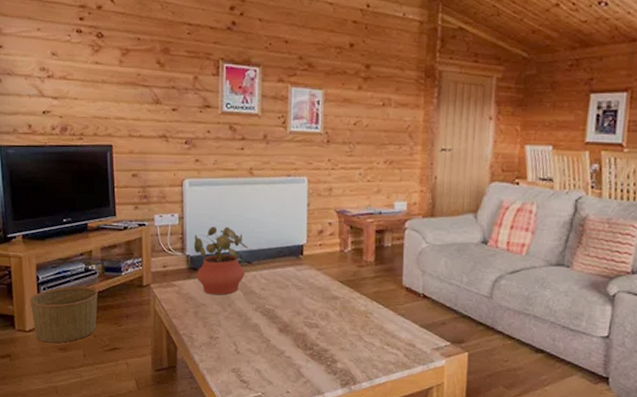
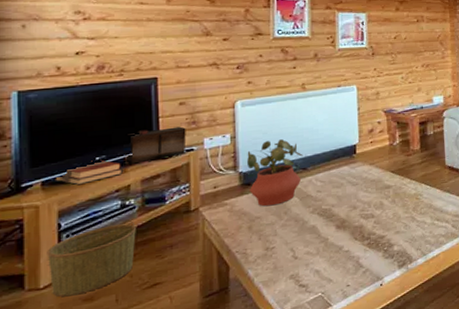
books: none [32,222,85,244] -> present [55,160,123,185]
speaker: none [87,198,139,232] -> present [125,126,186,165]

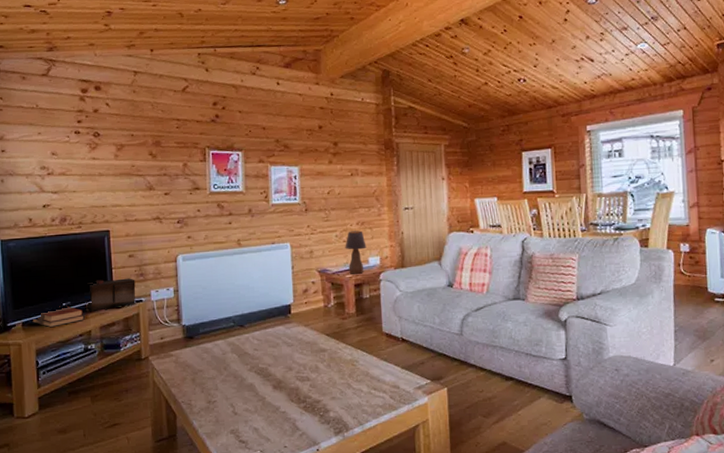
basket: present [47,221,136,297] -> none [29,365,98,427]
potted plant: present [247,139,303,207] -> none [189,295,240,361]
table lamp: none [410,72,431,114] -> present [345,230,367,275]

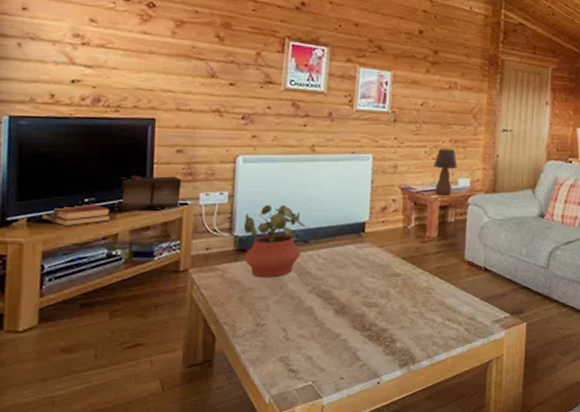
potted plant: none [189,295,240,361] -> present [244,205,306,278]

